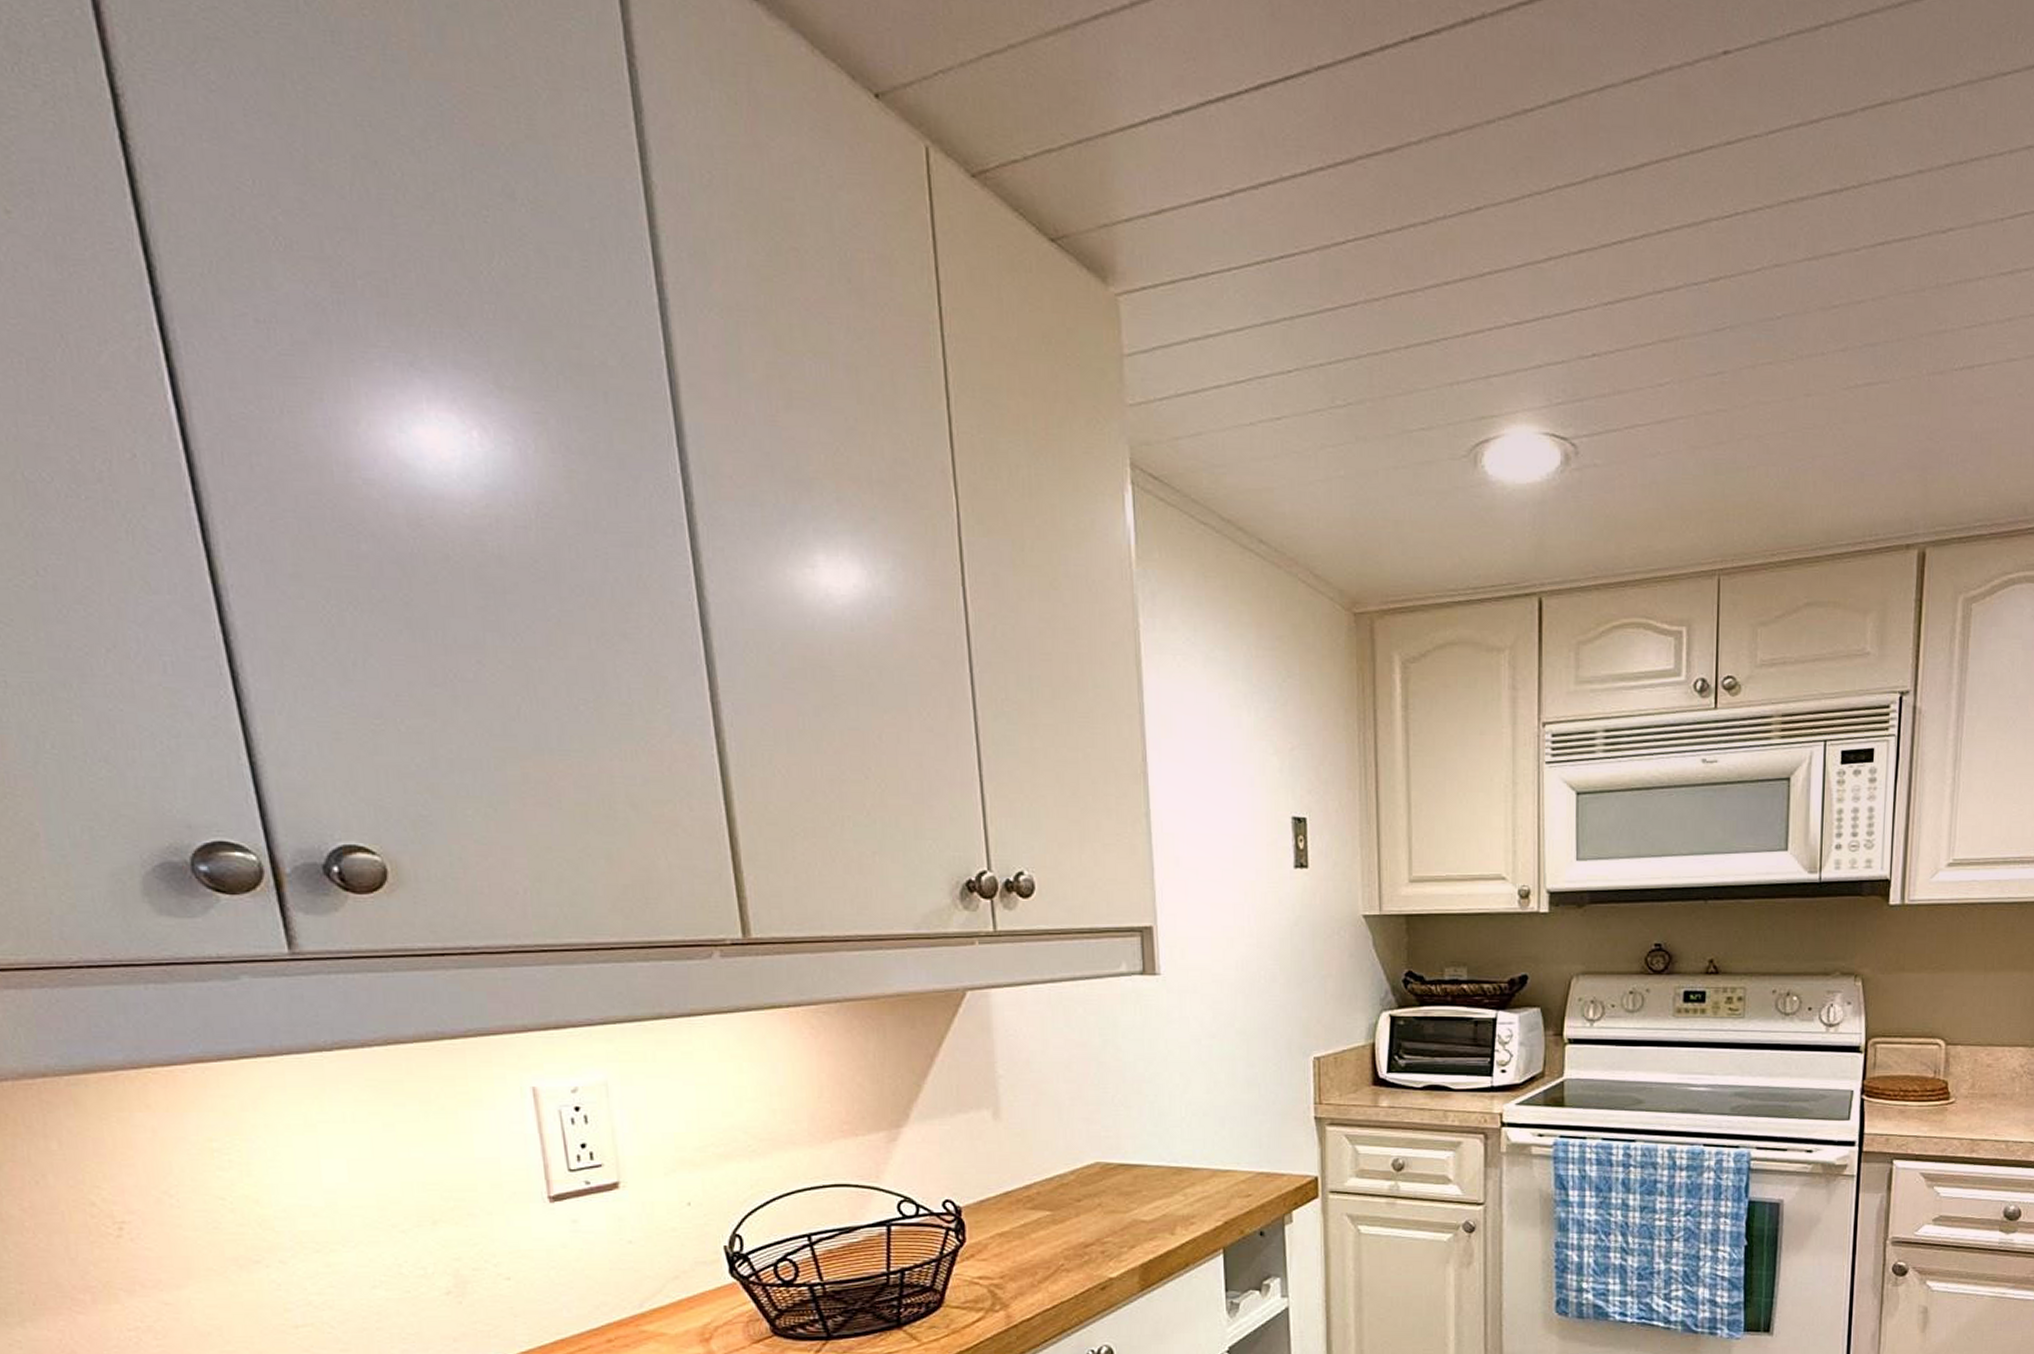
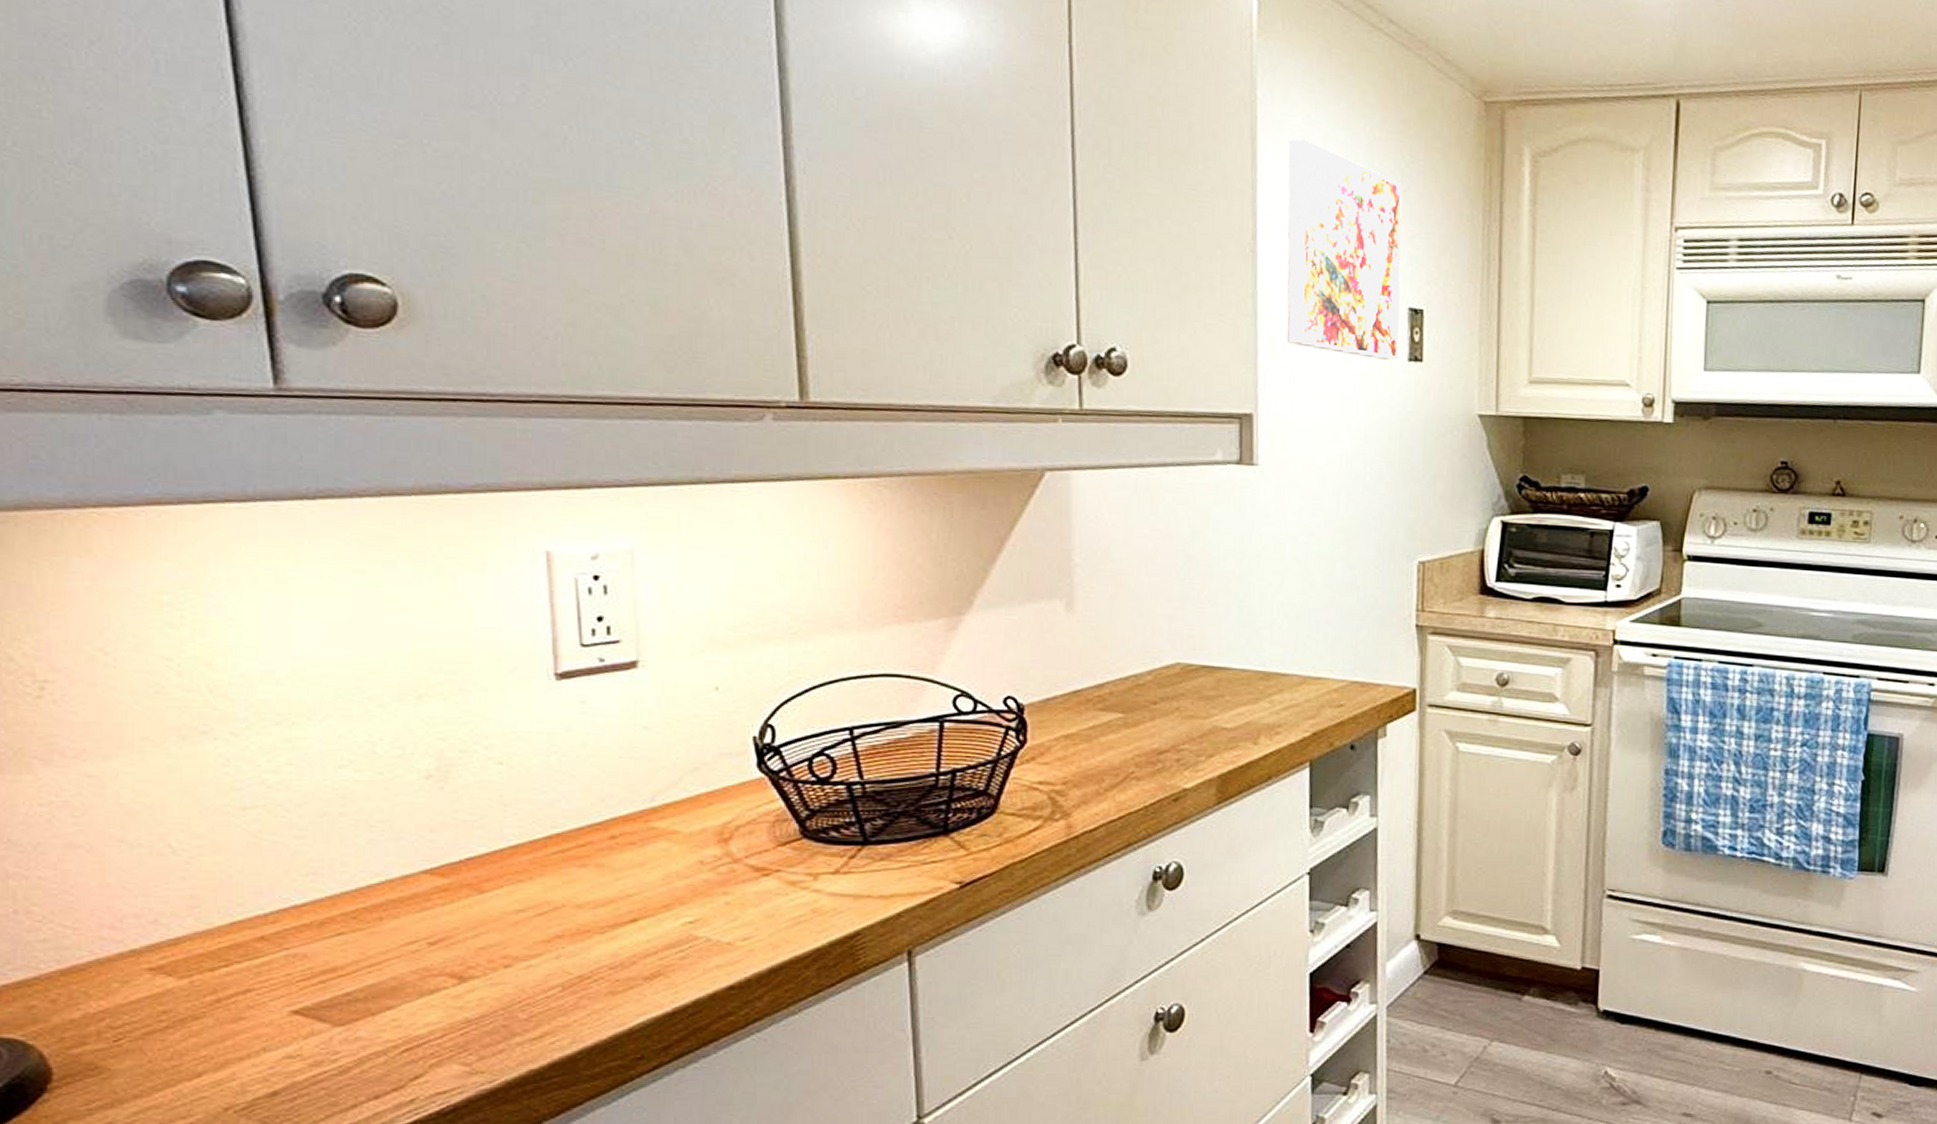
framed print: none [1171,661,1285,868] -> present [1287,138,1403,360]

